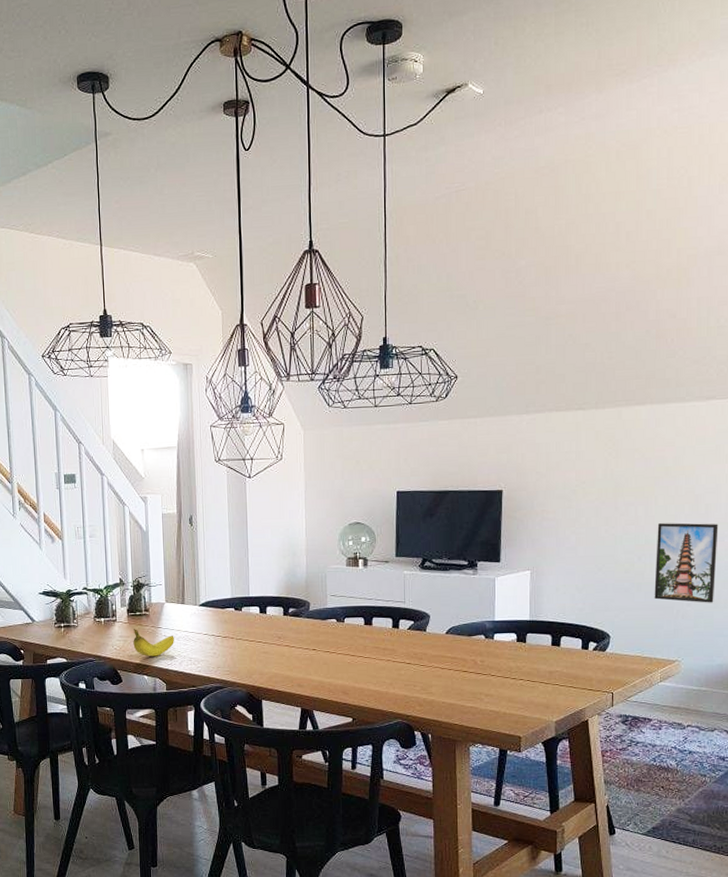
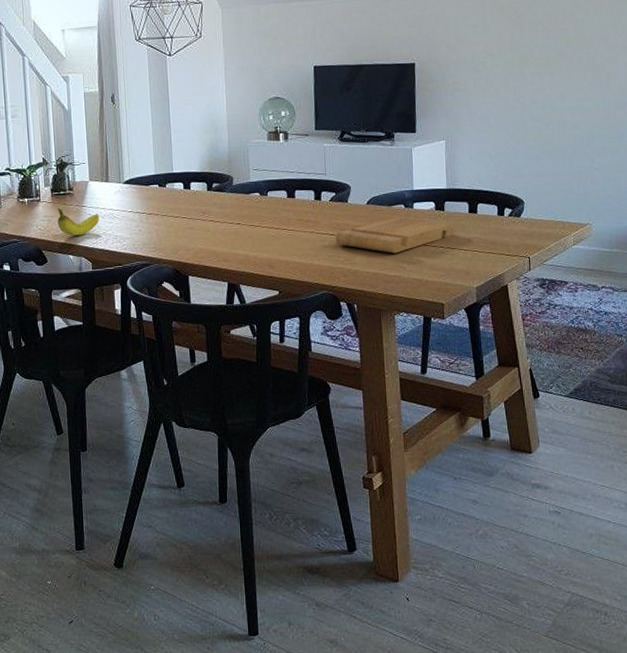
cutting board: none [412,648,536,685] -> present [335,217,455,254]
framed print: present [654,523,719,603] -> none [562,91,620,168]

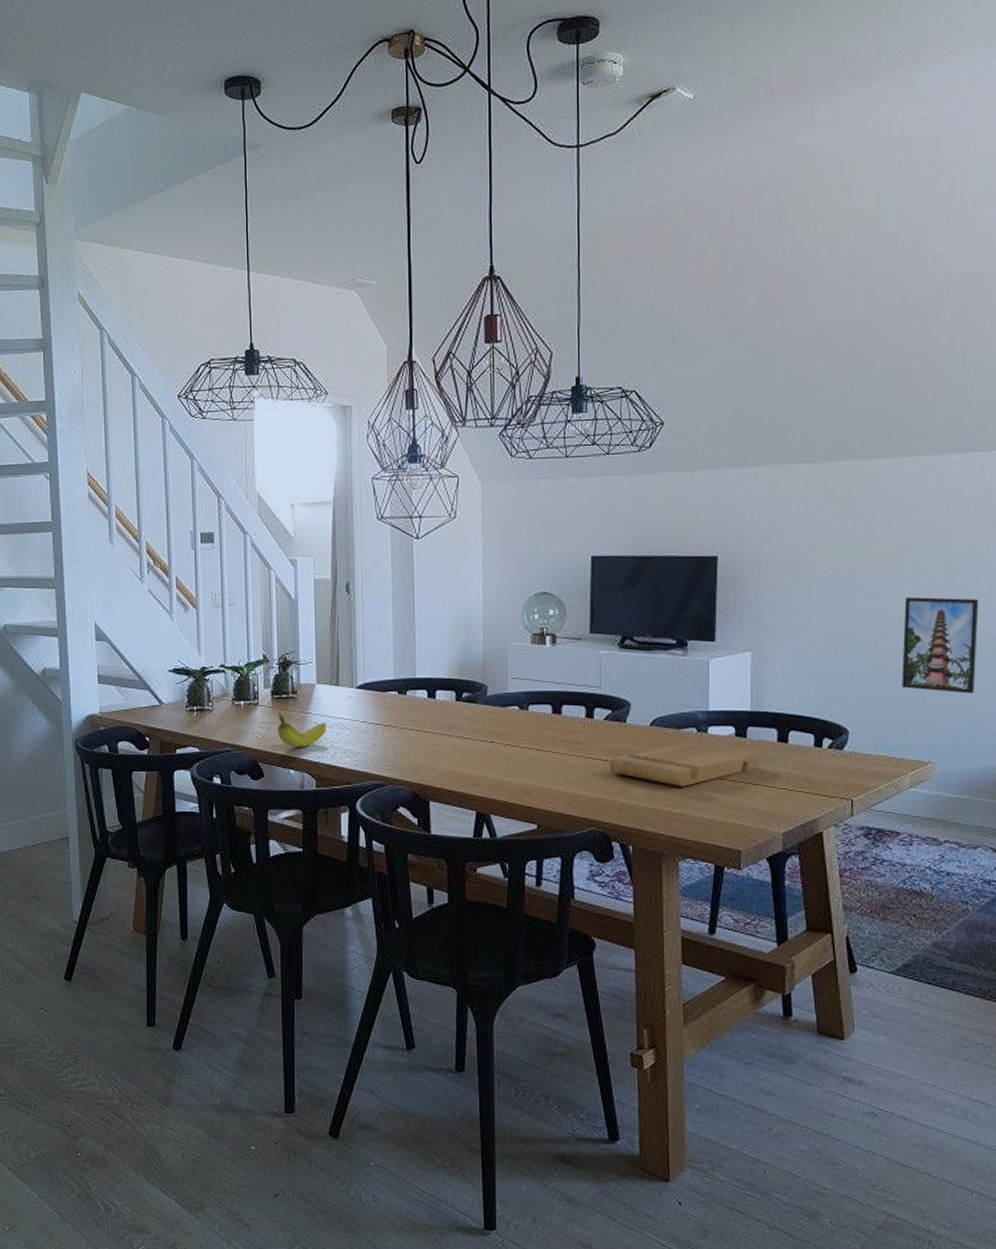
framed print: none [562,91,620,168] -> present [902,597,979,694]

